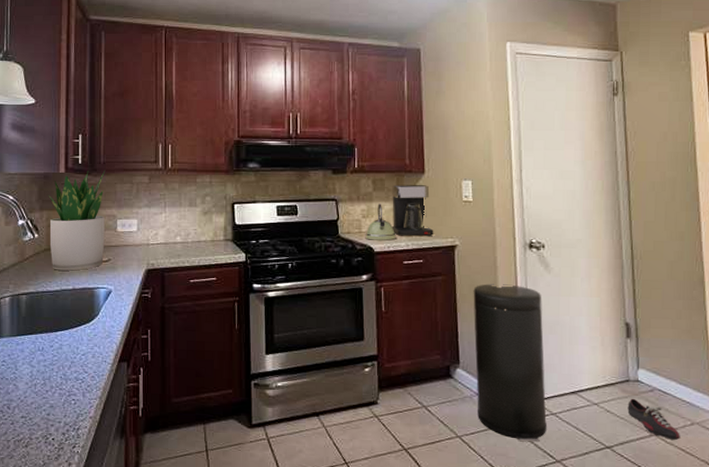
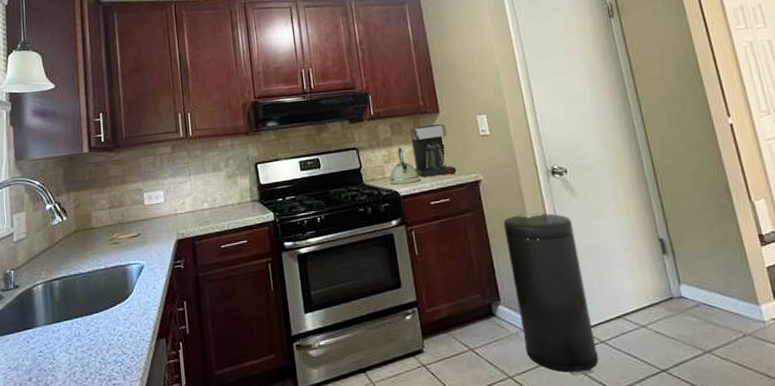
planter: present [47,171,105,271] -> none [72,146,134,251]
shoe: present [627,398,680,440] -> none [675,316,735,355]

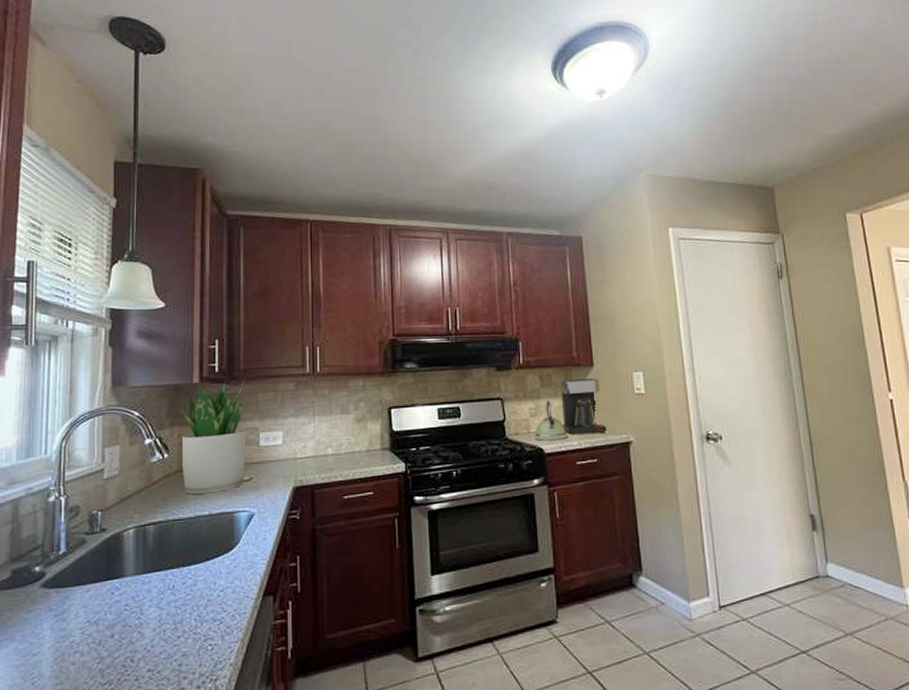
planter: none [72,146,134,251] -> present [179,379,246,494]
pedal bin: present [503,213,598,375] -> none [651,480,738,654]

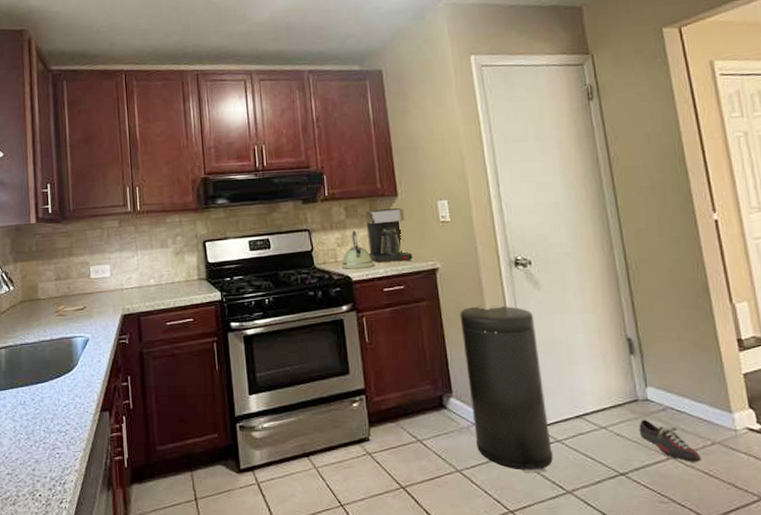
planter: present [179,379,246,494] -> none [20,218,80,322]
pedal bin: none [651,480,738,654] -> present [459,305,553,473]
shoe: none [820,595,876,638] -> present [639,419,701,462]

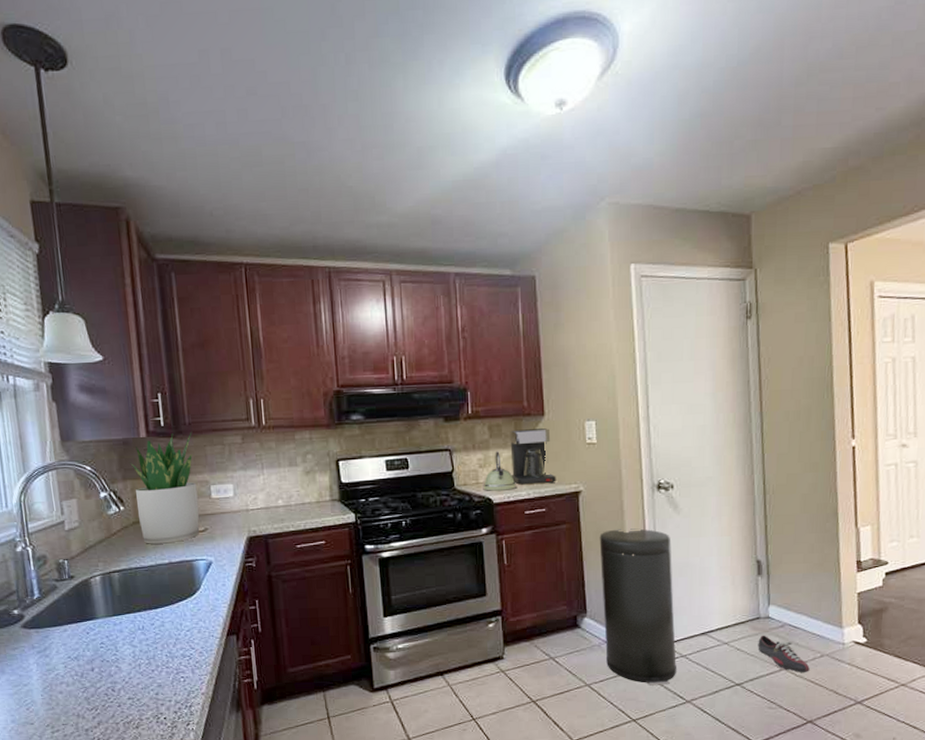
planter: none [20,218,80,322] -> present [129,433,200,544]

